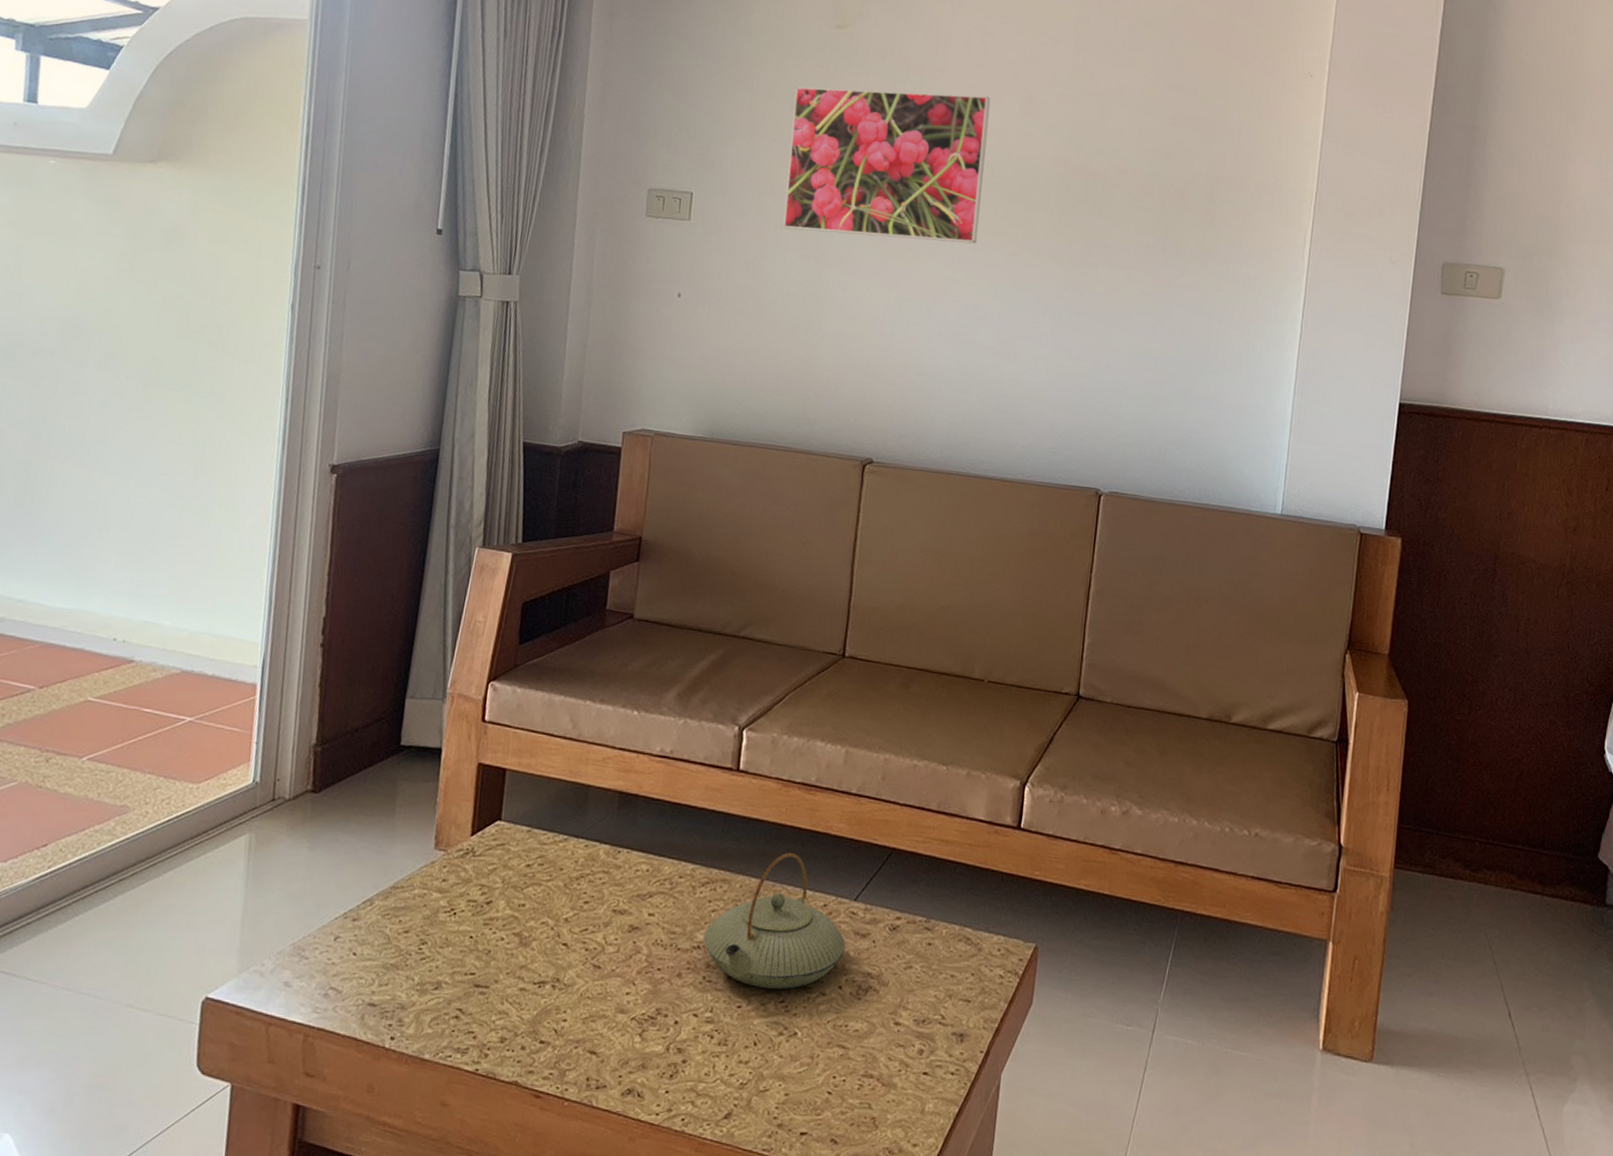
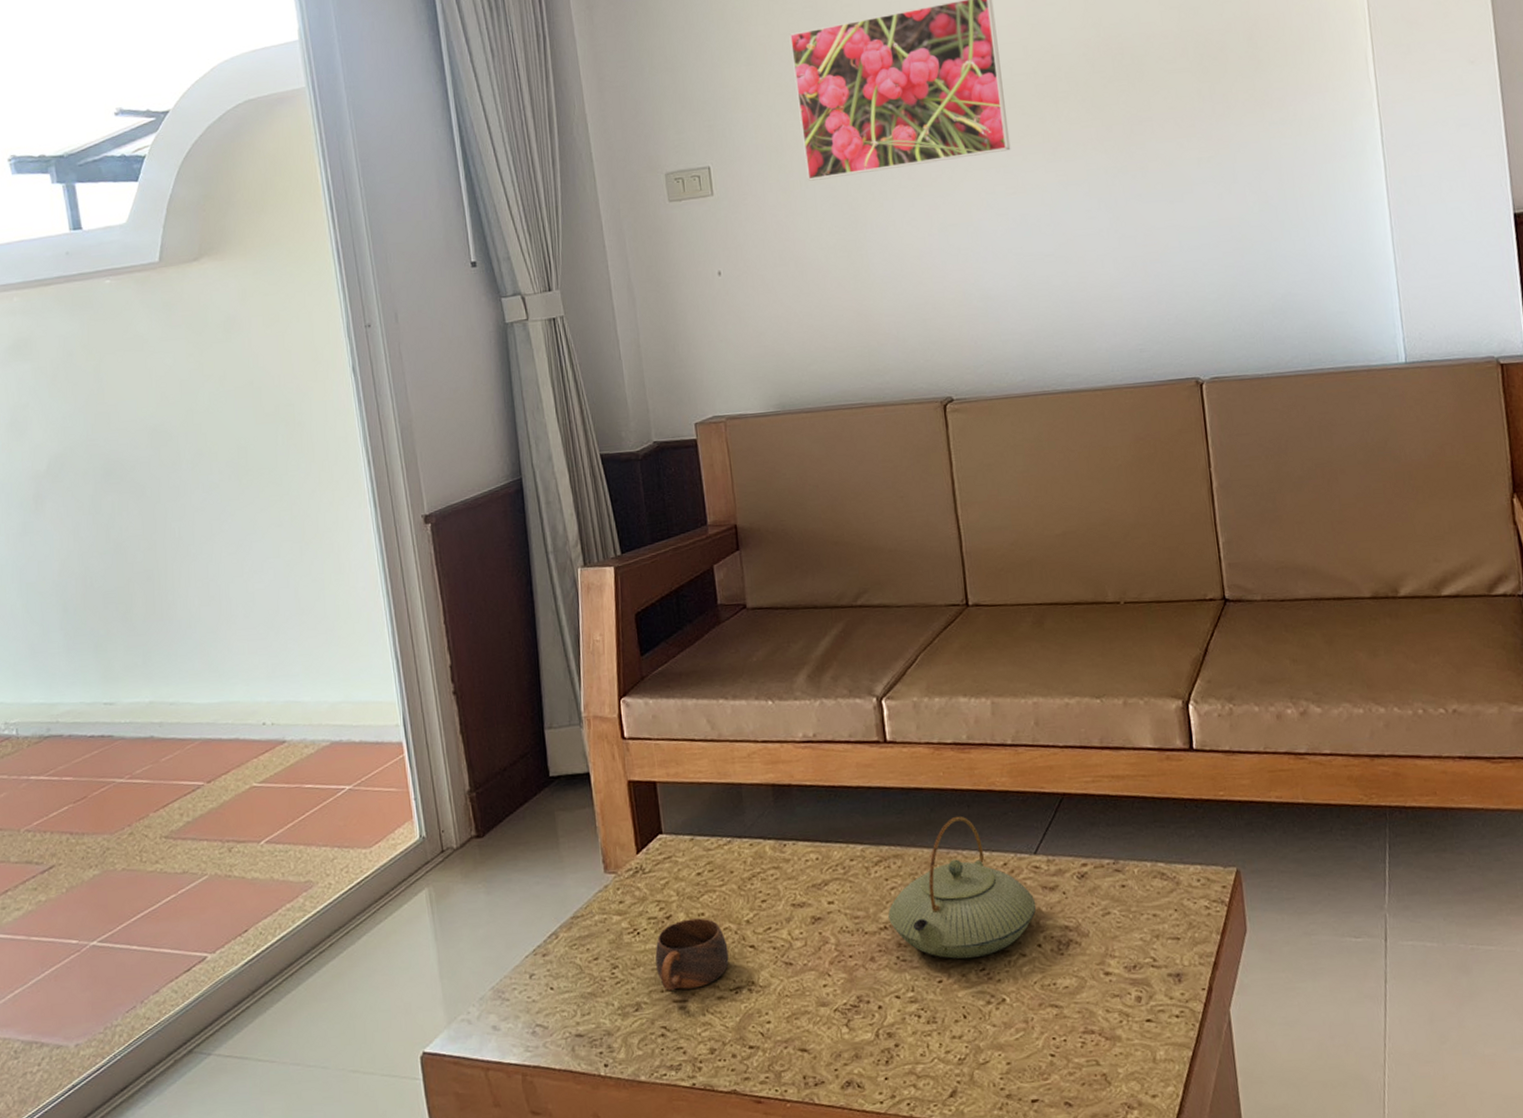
cup: none [464,907,541,977] -> present [655,918,729,991]

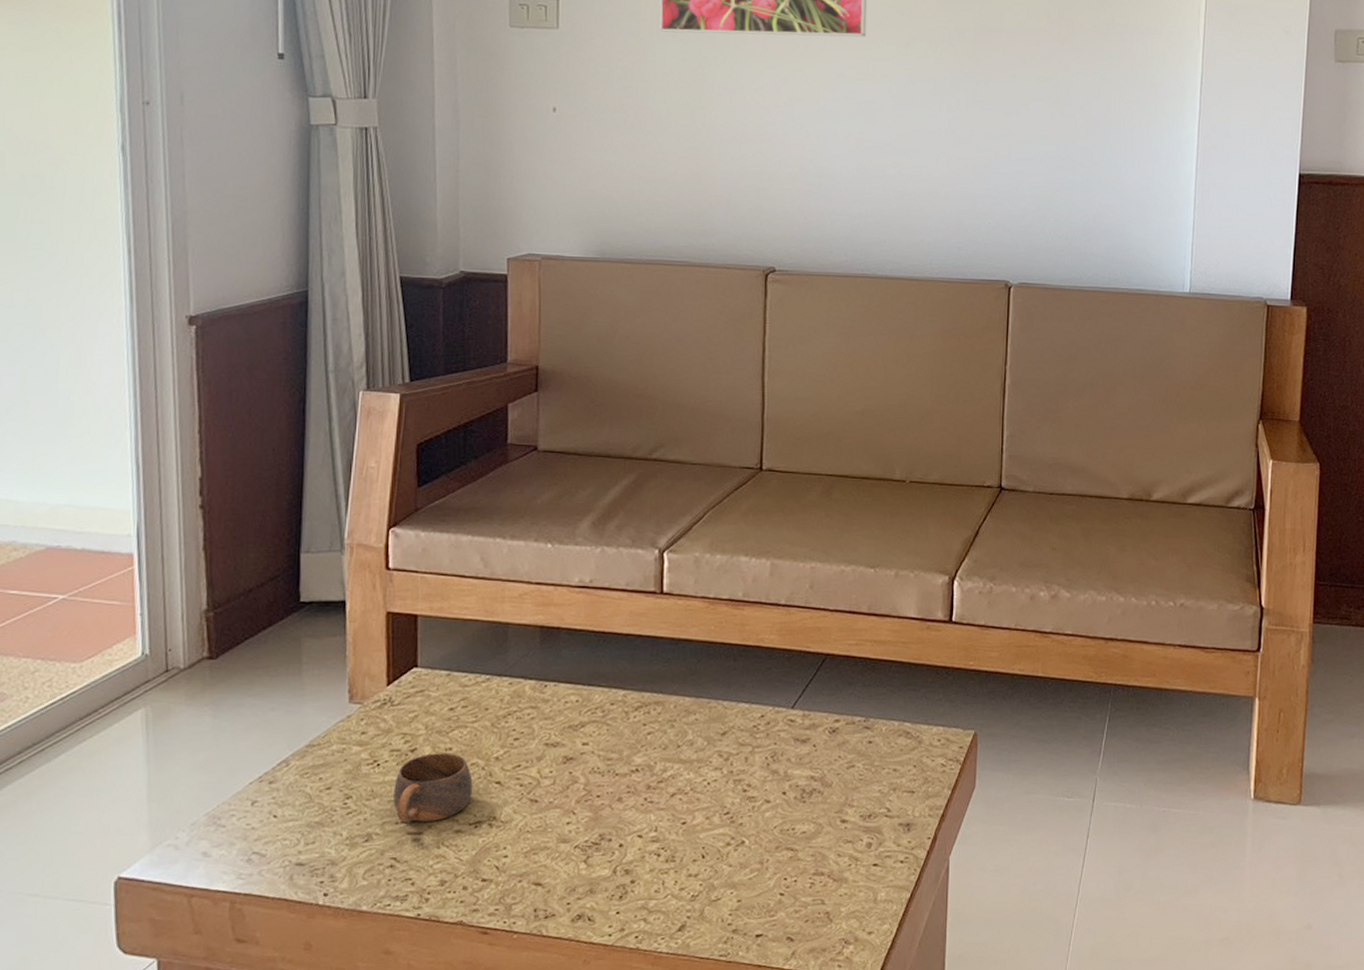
teapot: present [888,816,1037,959] -> none [641,668,787,803]

